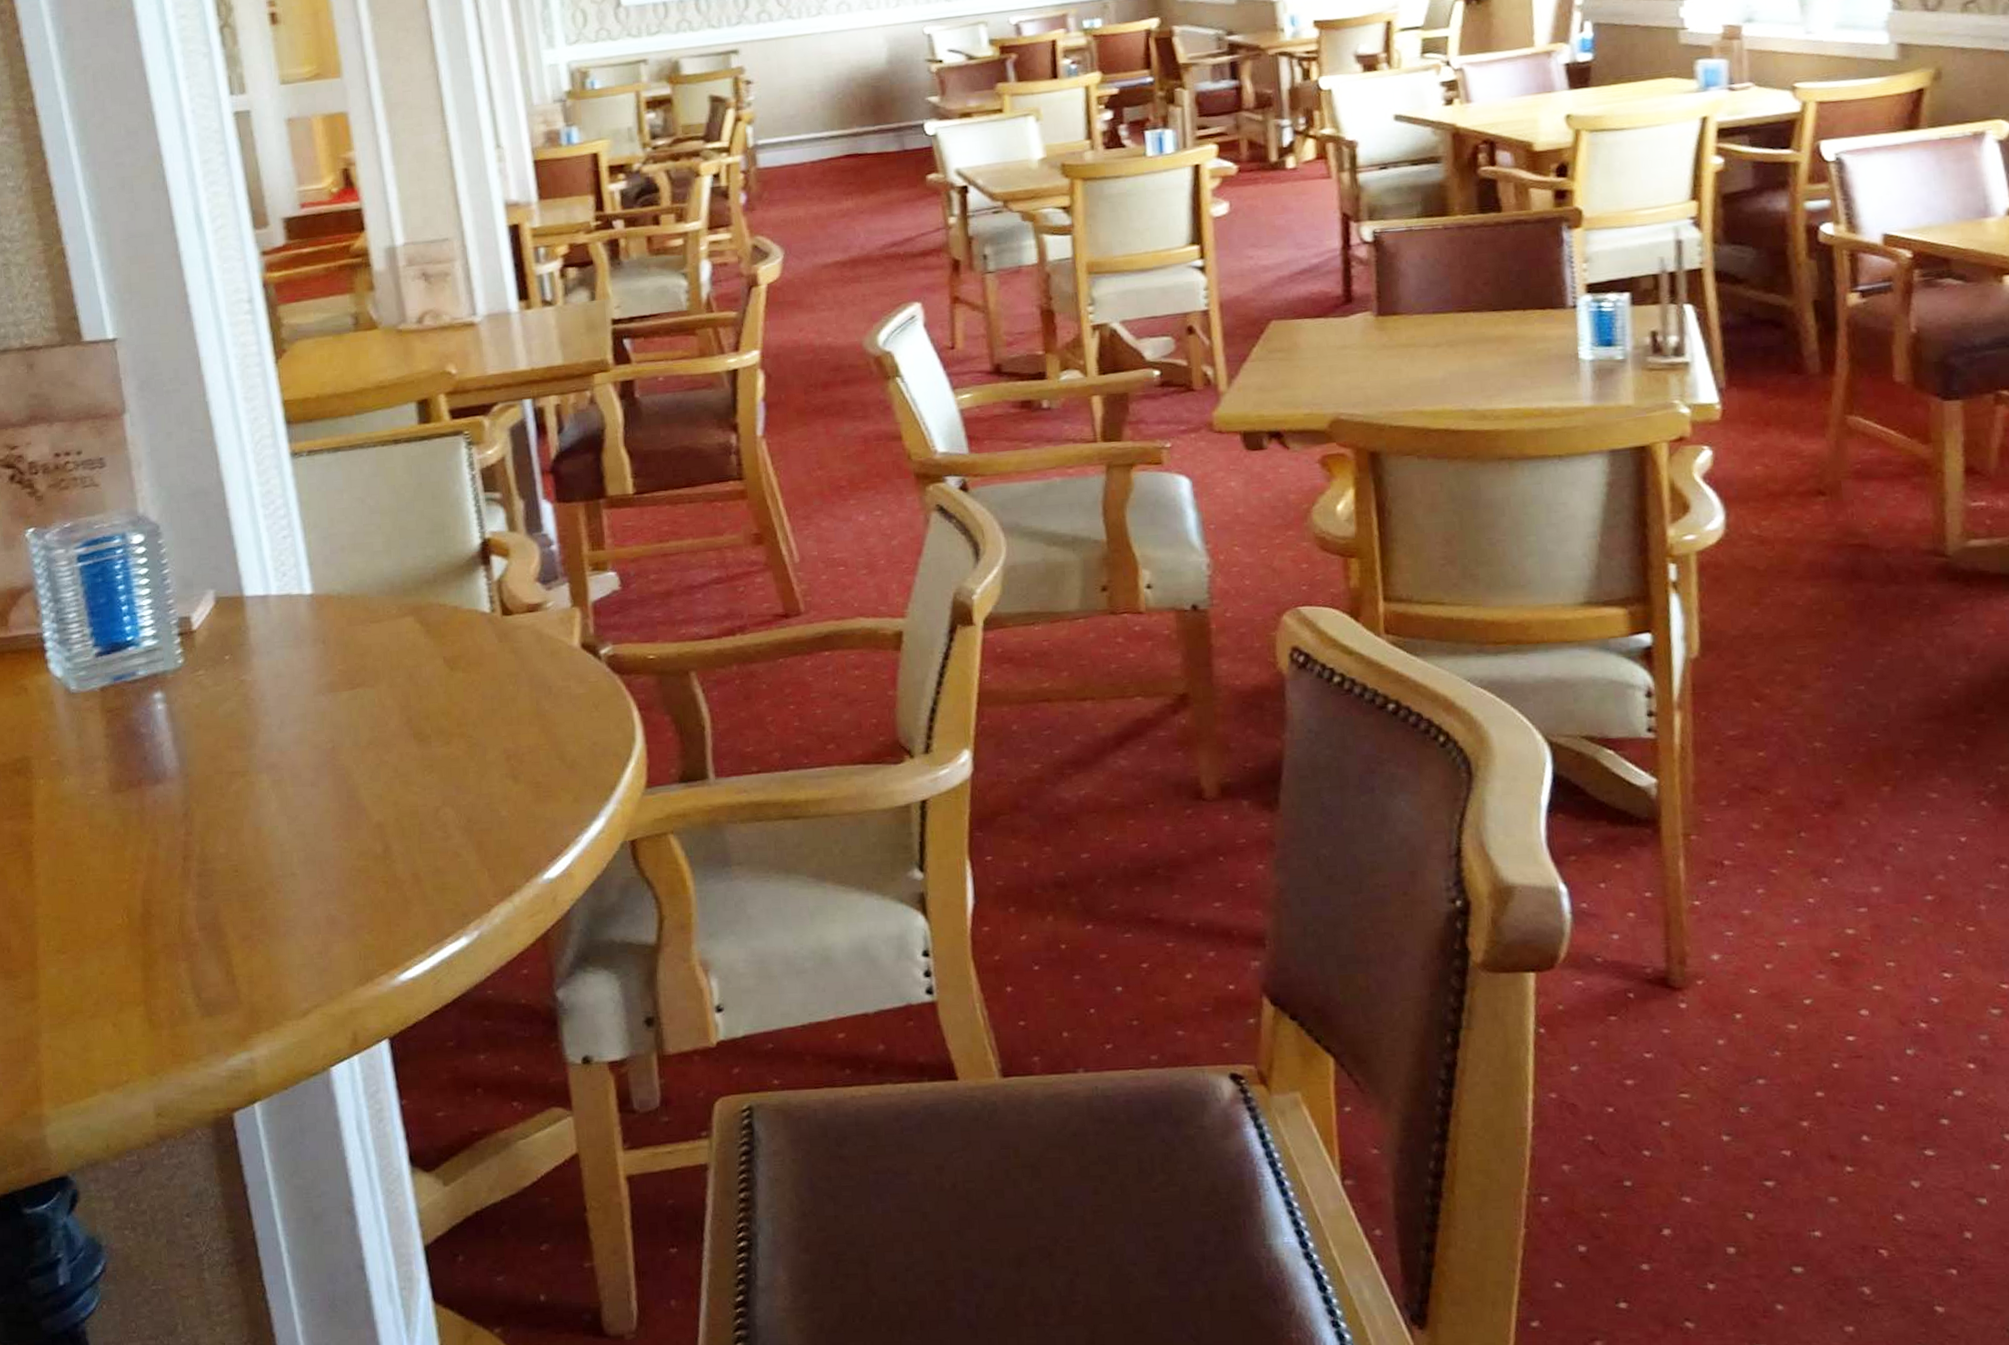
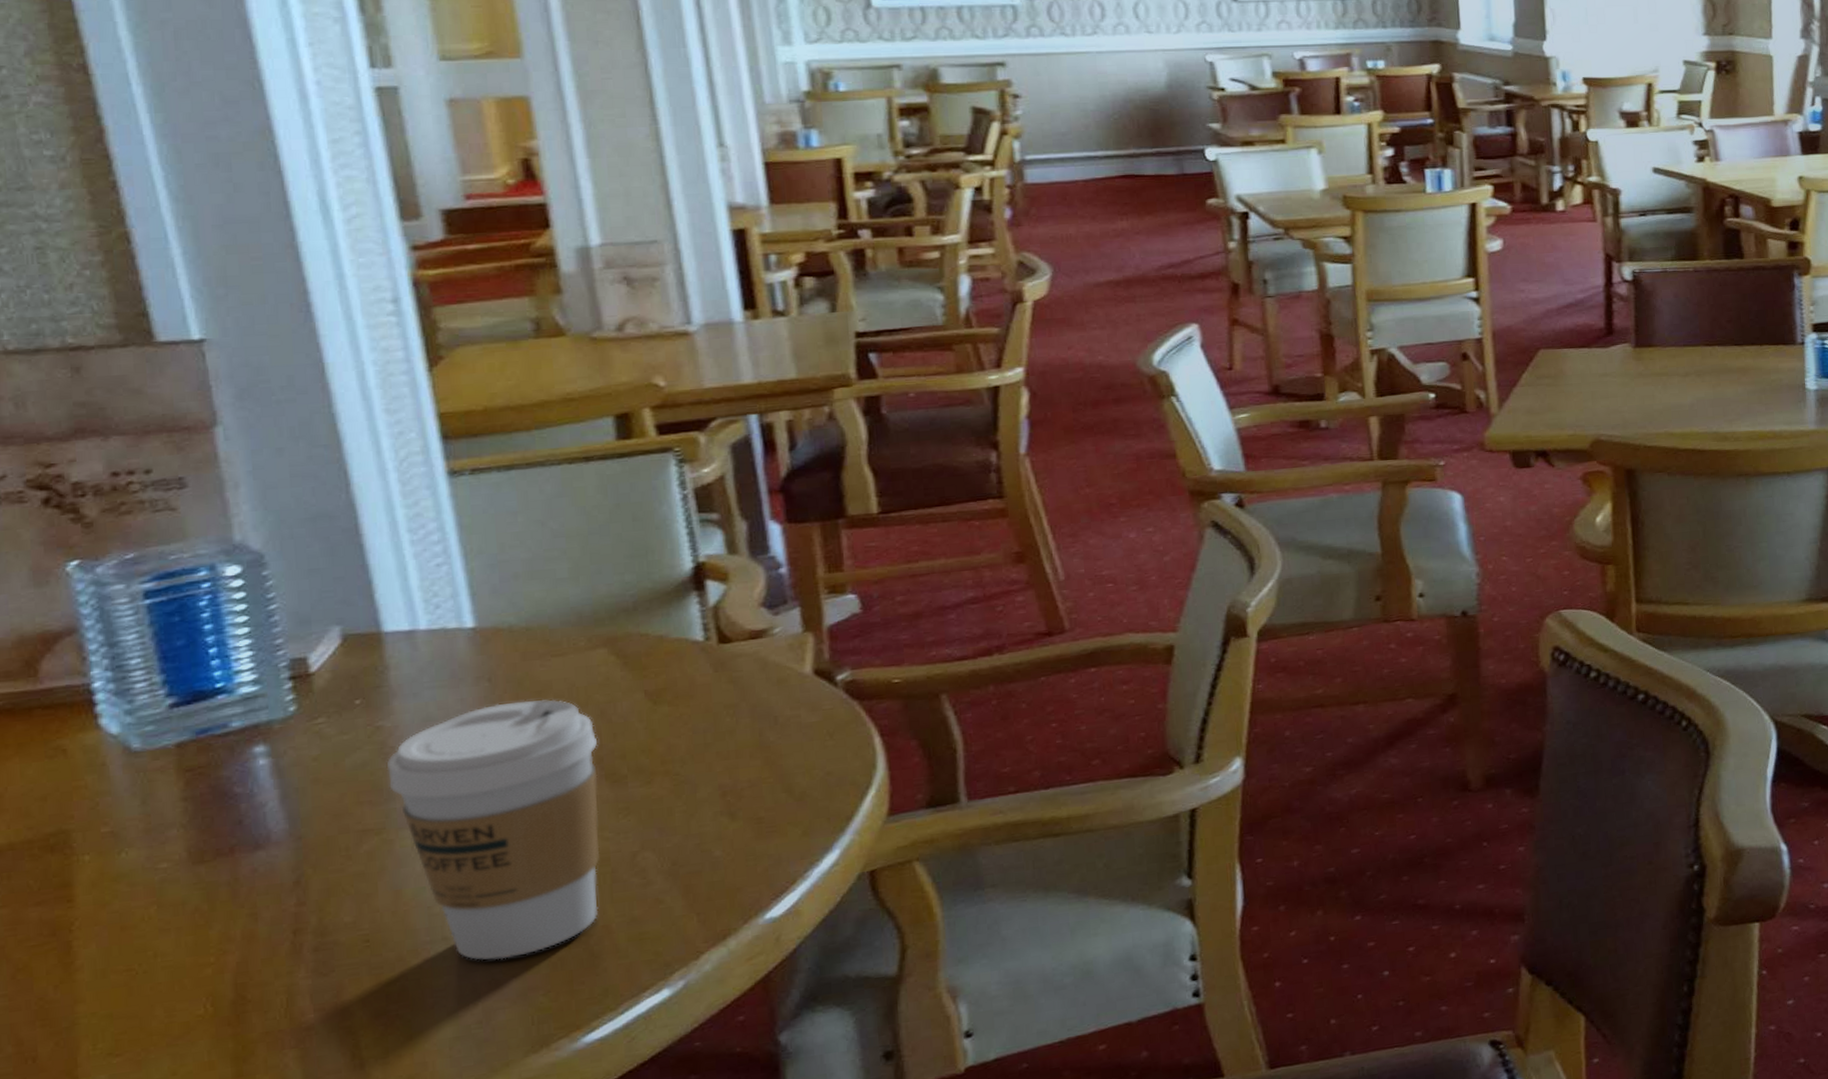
coffee cup: none [248,661,410,898] -> present [386,699,600,961]

